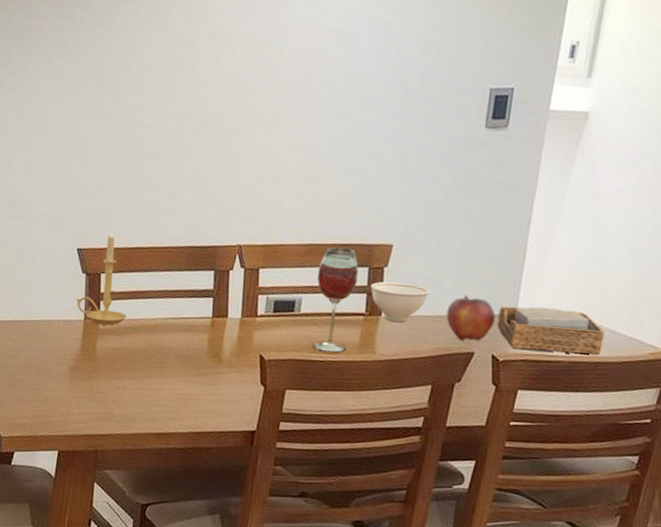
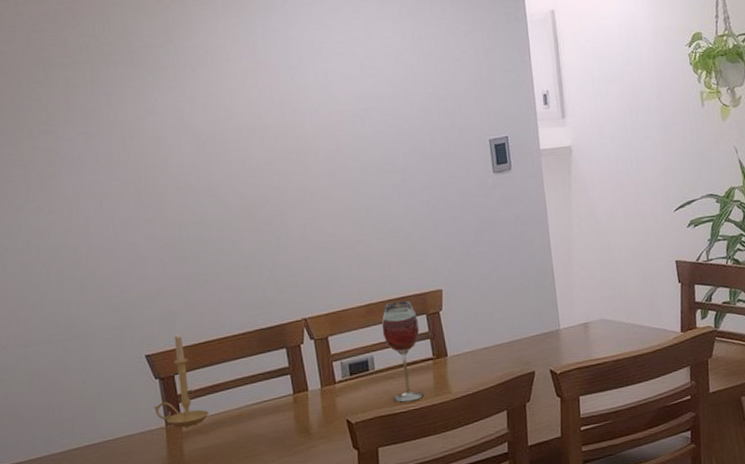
bowl: present [370,281,430,323] -> none [431,320,484,360]
fruit: present [446,295,496,340] -> none [502,321,545,363]
napkin holder: present [497,306,605,356] -> none [545,315,636,360]

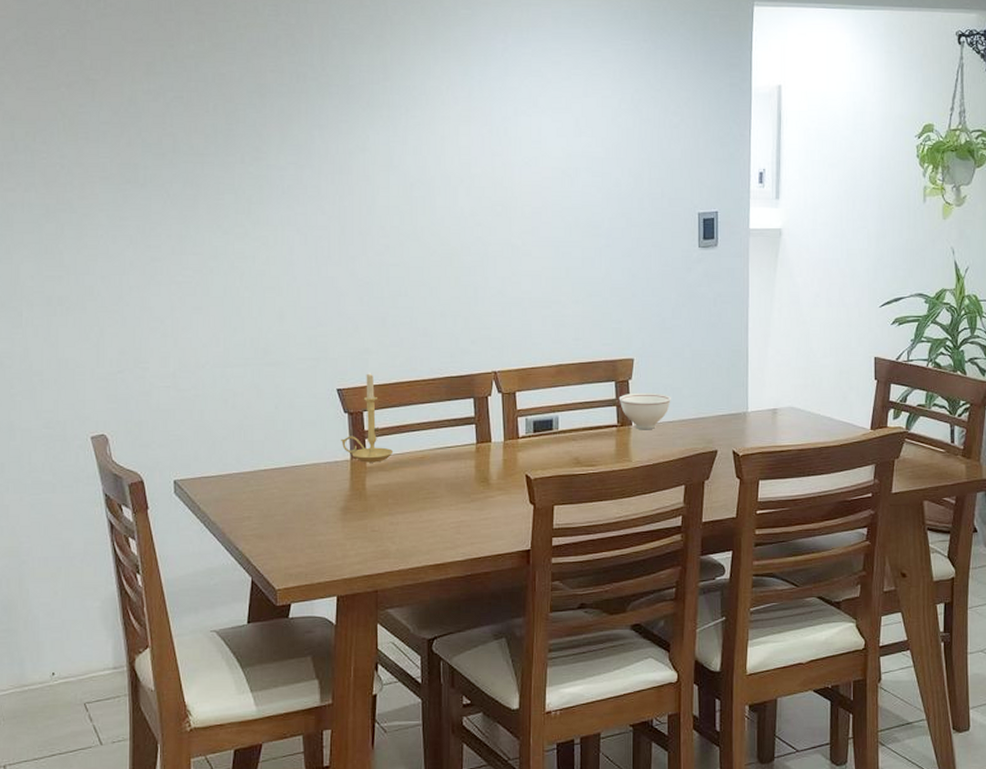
wineglass: present [381,300,425,403] -> none [570,365,607,465]
bowl: none [431,320,484,360] -> present [619,392,671,430]

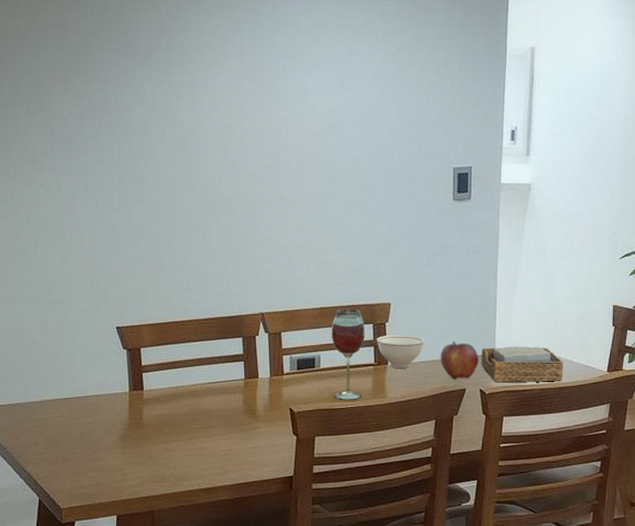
candle holder: present [341,373,394,463] -> none [120,313,169,395]
wineglass: none [570,365,607,465] -> present [331,308,366,400]
fruit: none [688,399,731,440] -> present [440,341,479,379]
napkin holder: none [733,403,823,443] -> present [481,346,564,383]

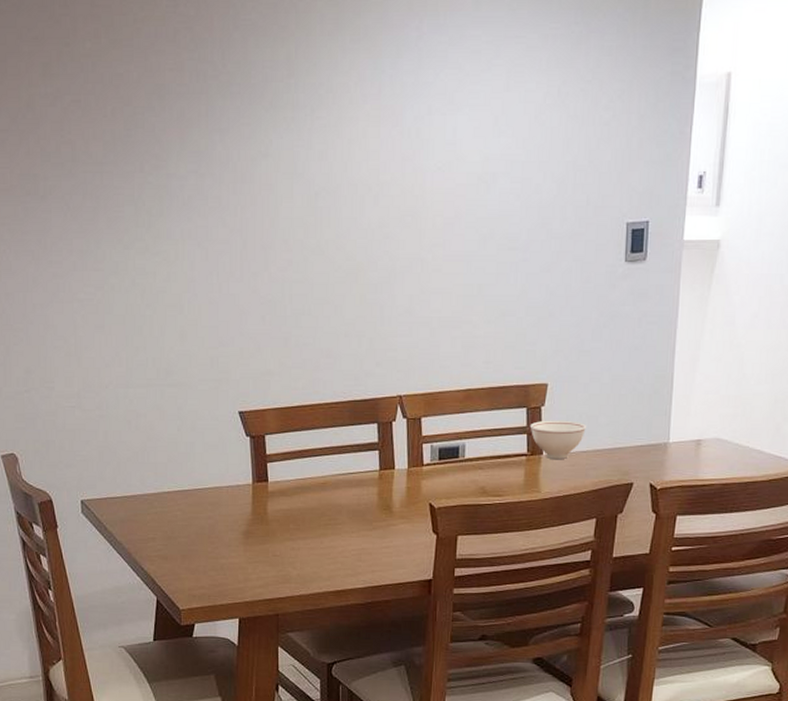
wineglass: present [331,308,366,400] -> none [478,390,518,495]
fruit: present [440,341,479,379] -> none [604,427,650,472]
napkin holder: present [481,346,564,383] -> none [652,434,752,476]

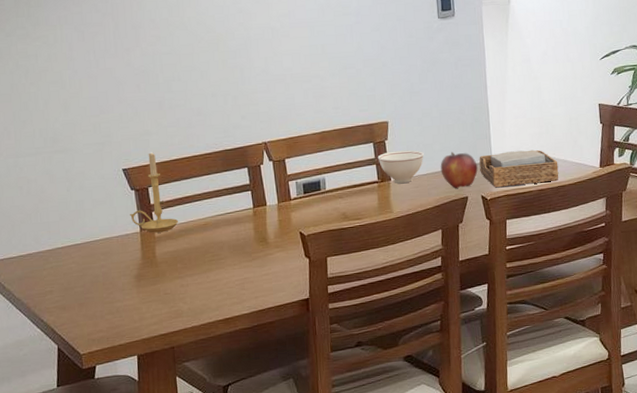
candle holder: none [243,395,296,487] -> present [130,152,179,233]
fruit: none [604,427,650,472] -> present [440,152,478,188]
napkin holder: none [652,434,752,476] -> present [479,149,559,188]

